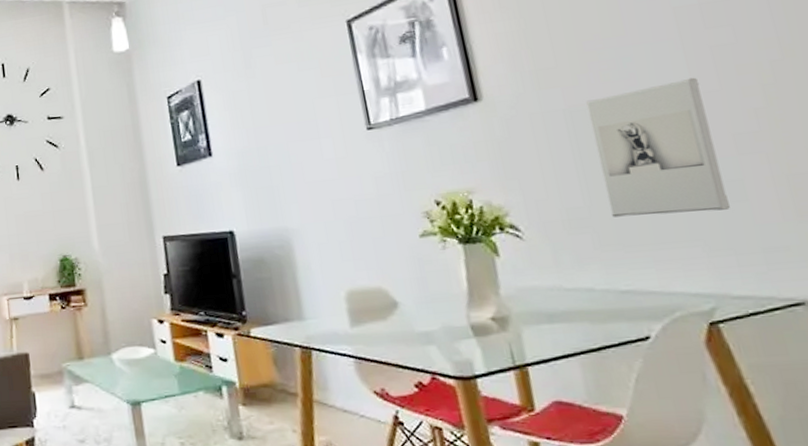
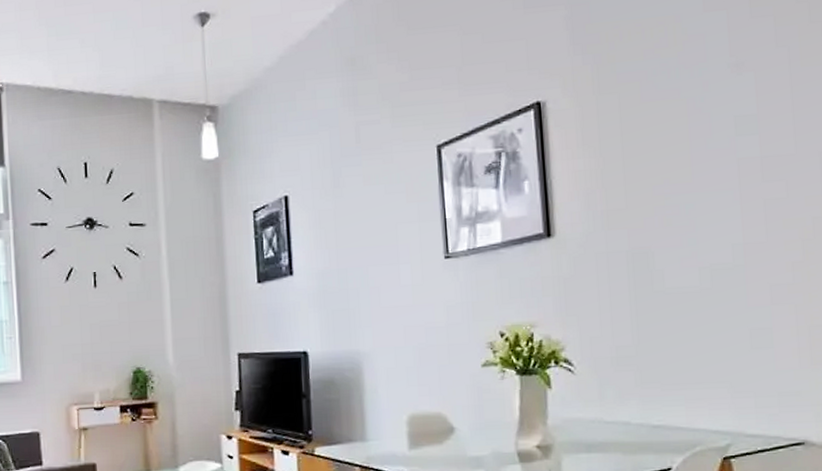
wall sculpture: present [586,77,730,217] -> none [648,228,757,357]

